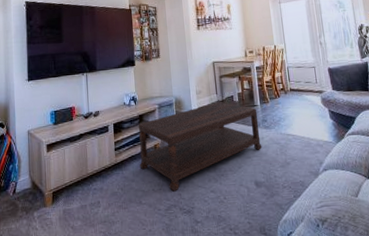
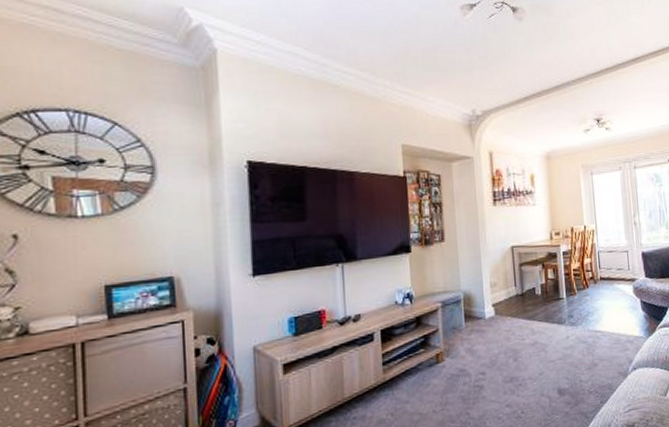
coffee table: present [139,102,262,192] -> none [415,296,567,411]

